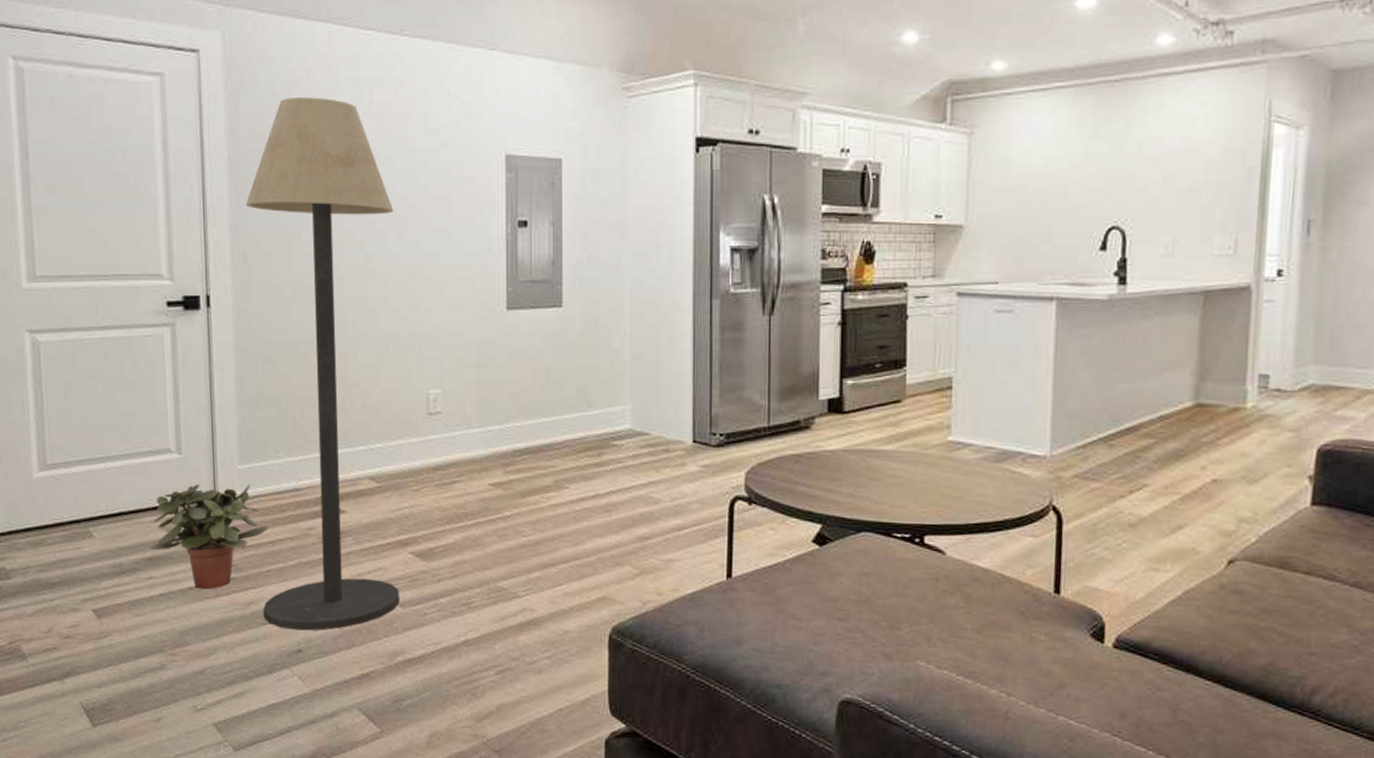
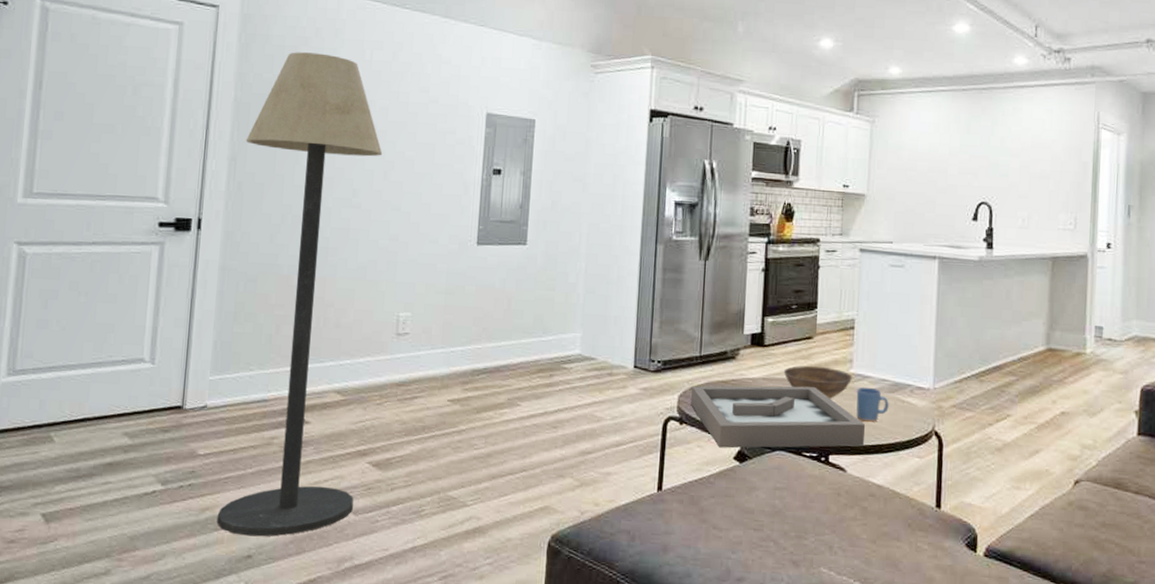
potted plant: present [150,484,269,590] -> none [110,393,233,495]
decorative tray: none [760,457,967,531] -> present [691,385,865,449]
bowl: none [867,433,952,471] -> present [783,365,853,399]
mug: none [955,456,996,497] -> present [856,387,889,422]

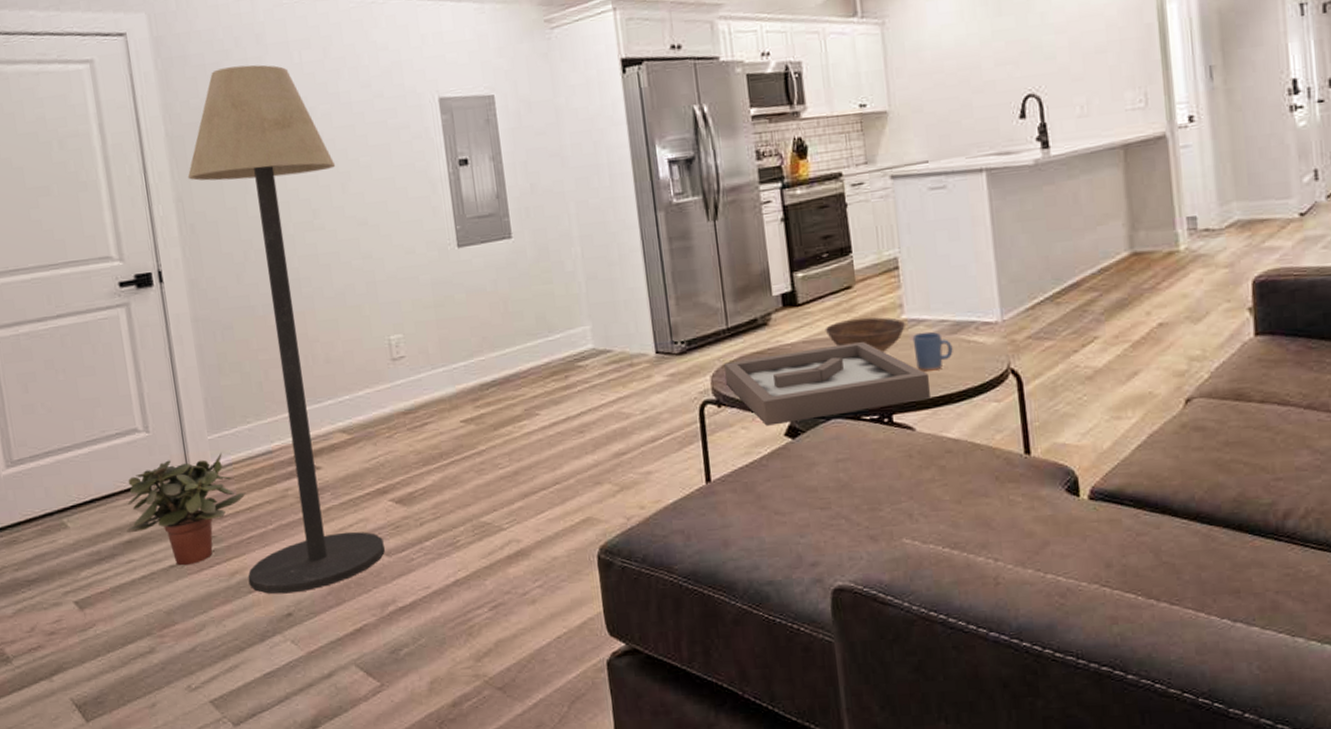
potted plant: none [110,393,233,495] -> present [127,453,246,566]

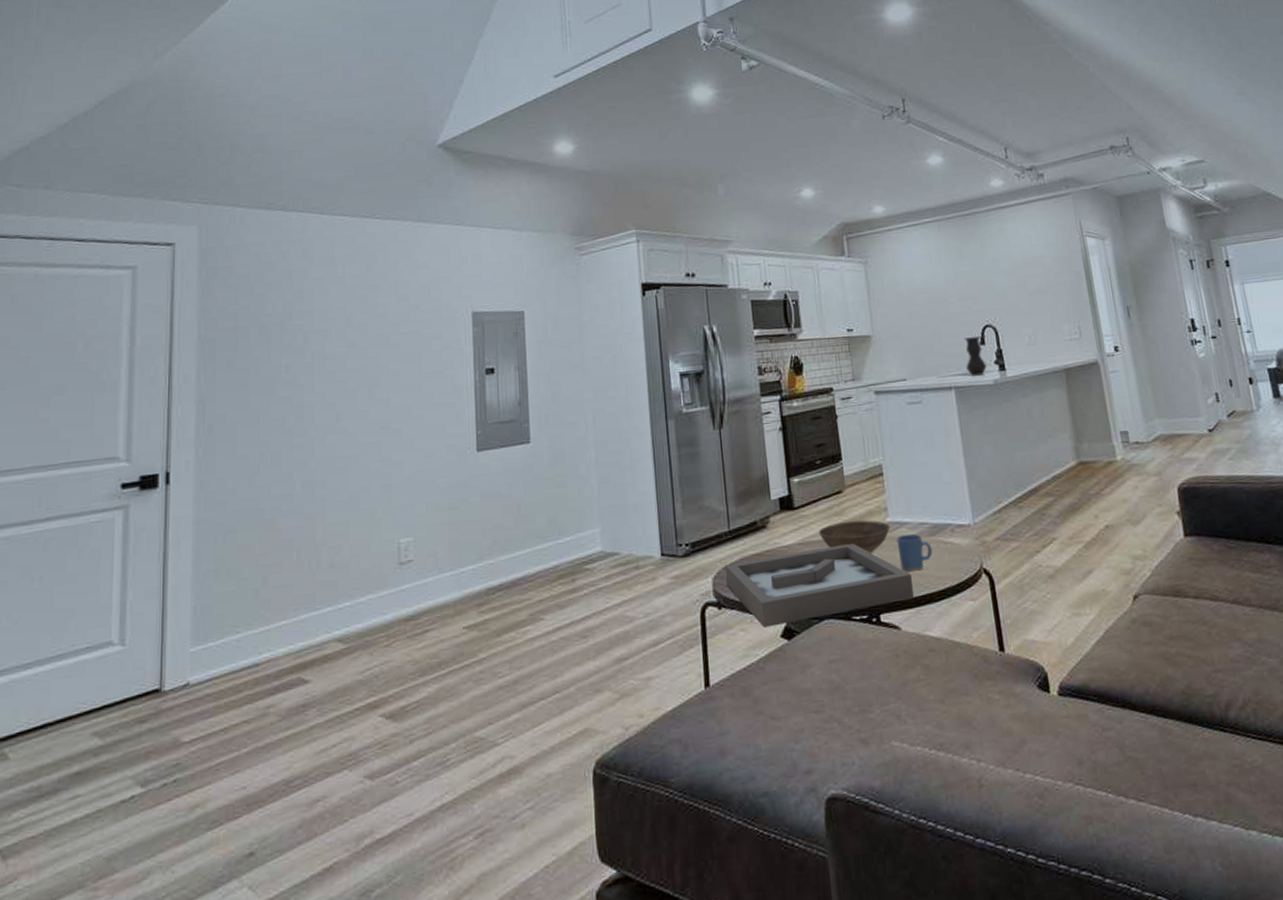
potted plant: present [127,453,246,566] -> none [78,667,222,800]
floor lamp: present [187,65,385,594] -> none [210,276,368,830]
vase: none [1000,108,1027,156] -> present [964,336,987,376]

